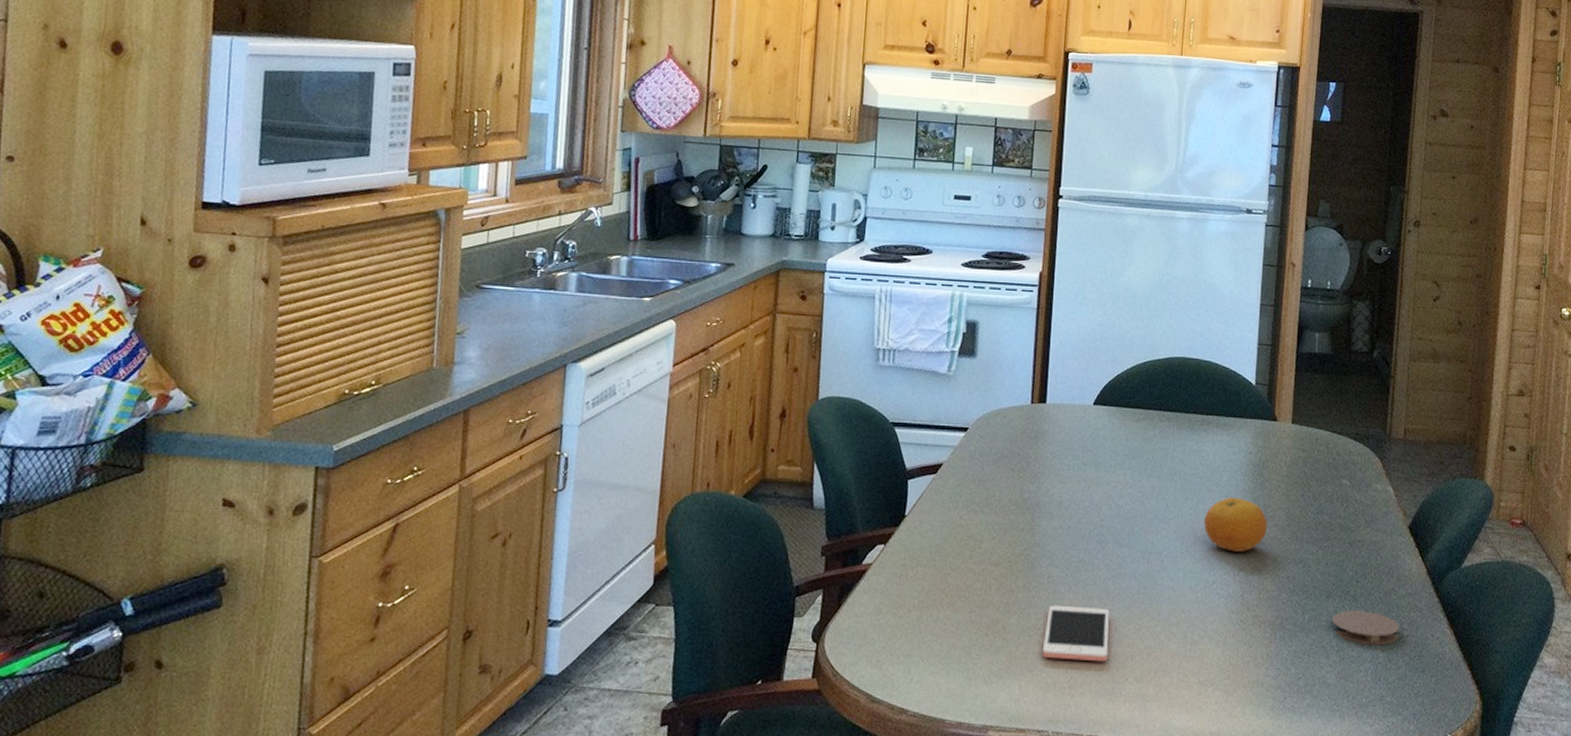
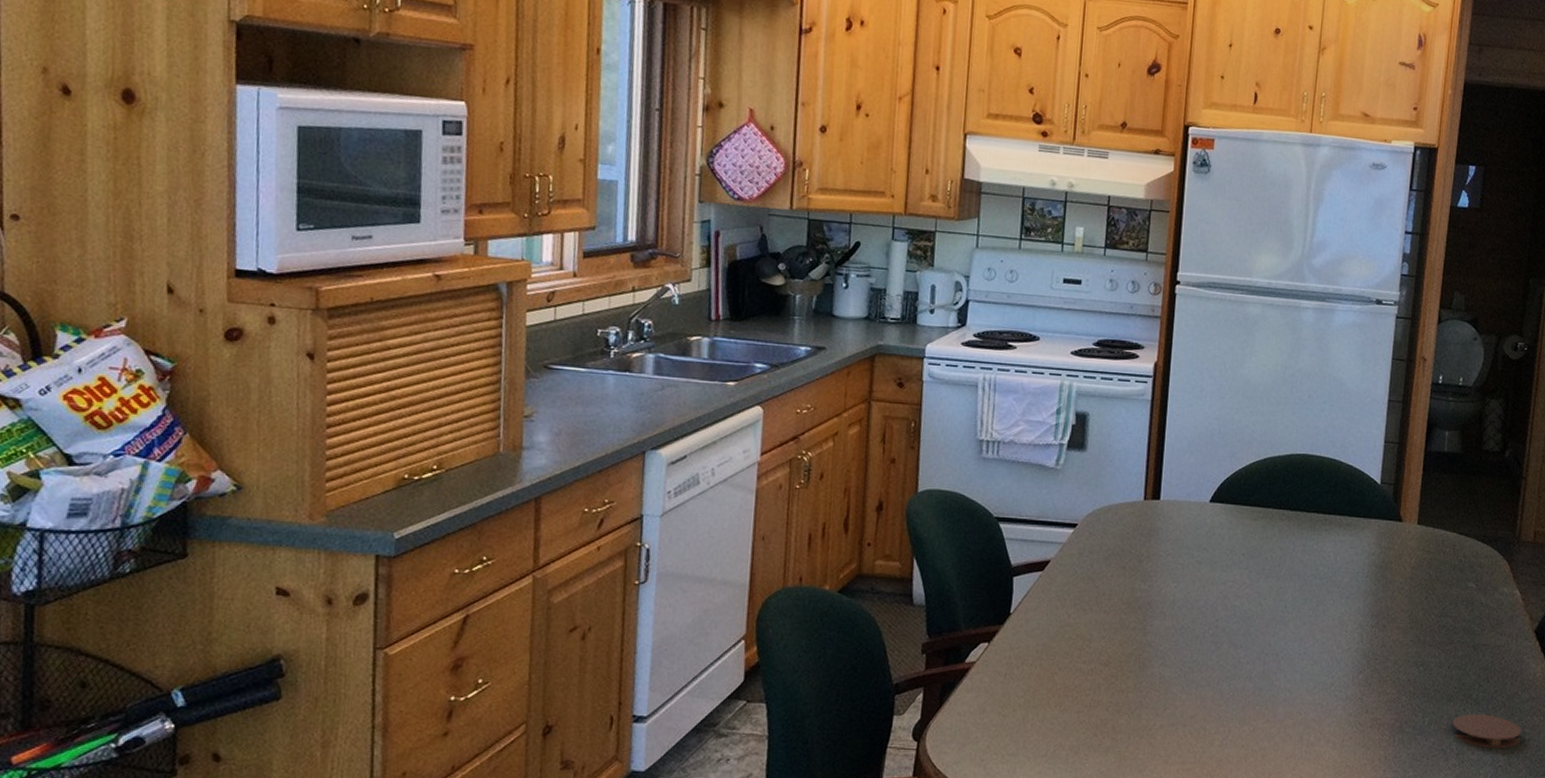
cell phone: present [1042,605,1110,662] -> none [1152,705,1223,763]
fruit: present [1204,497,1267,552] -> none [1323,599,1389,654]

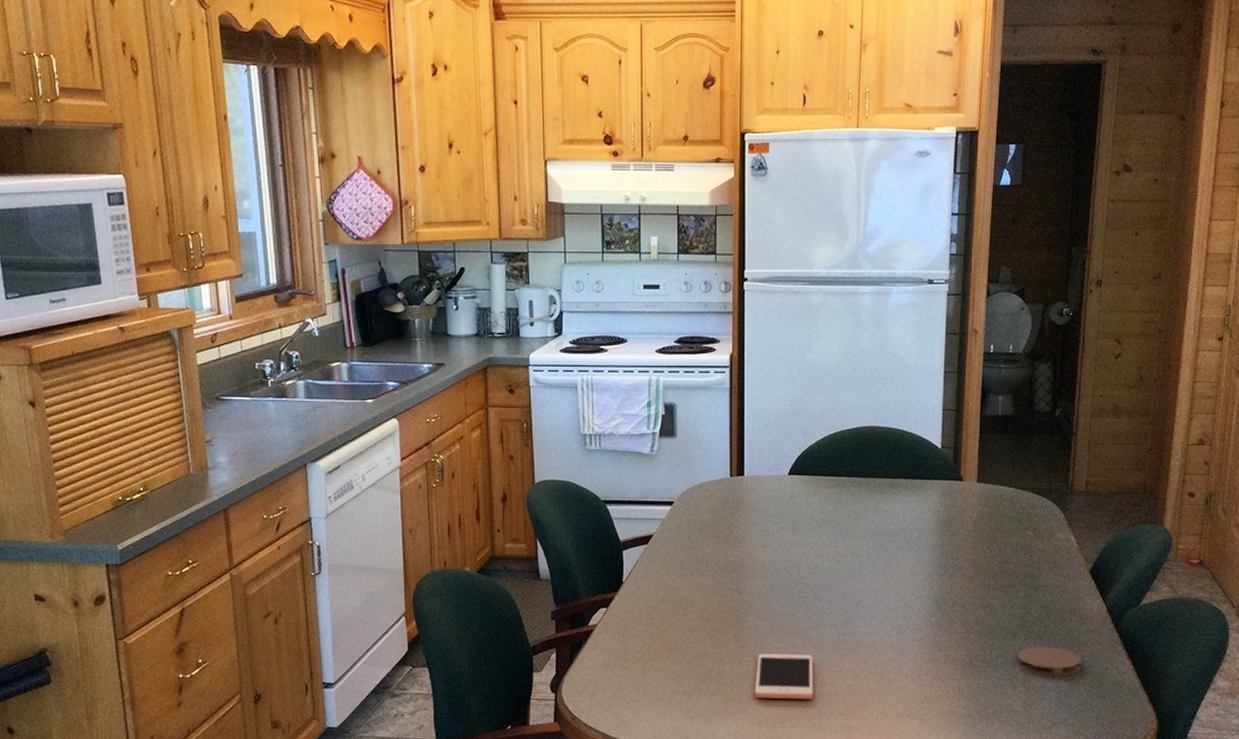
cell phone: none [1152,705,1223,763] -> present [754,653,814,700]

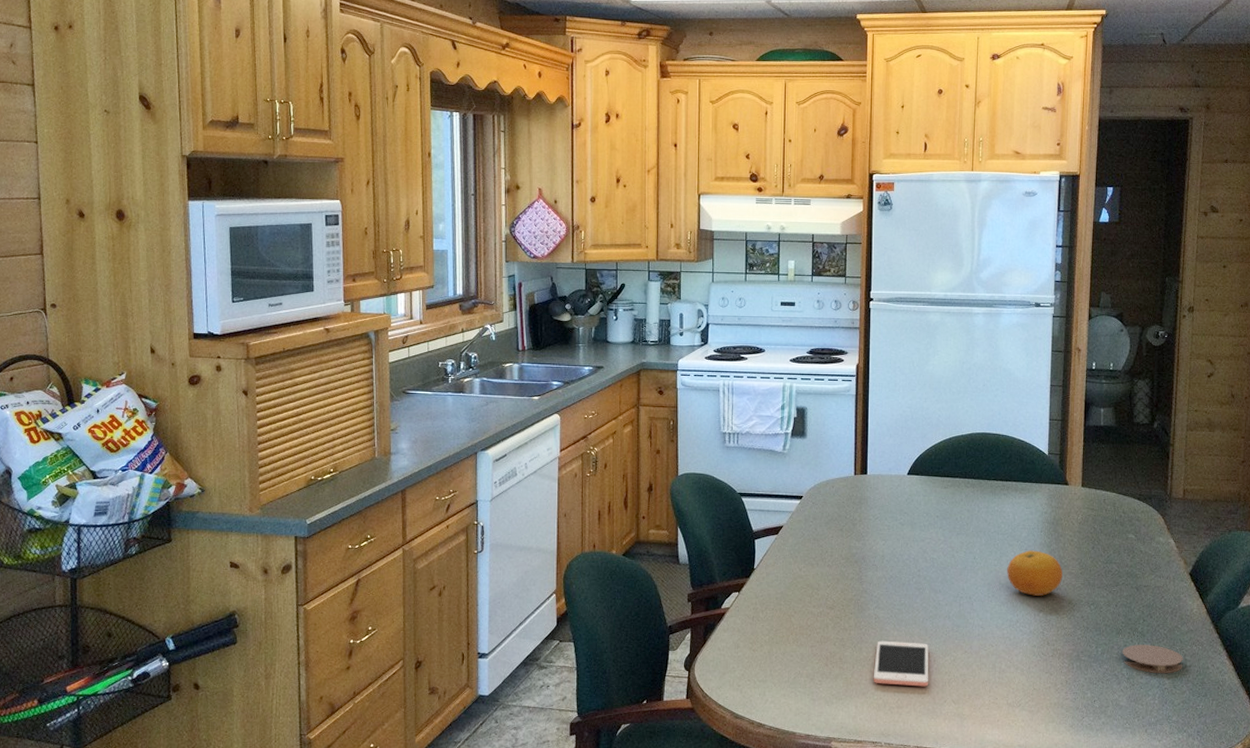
fruit: none [896,552,956,600] -> present [1007,550,1062,596]

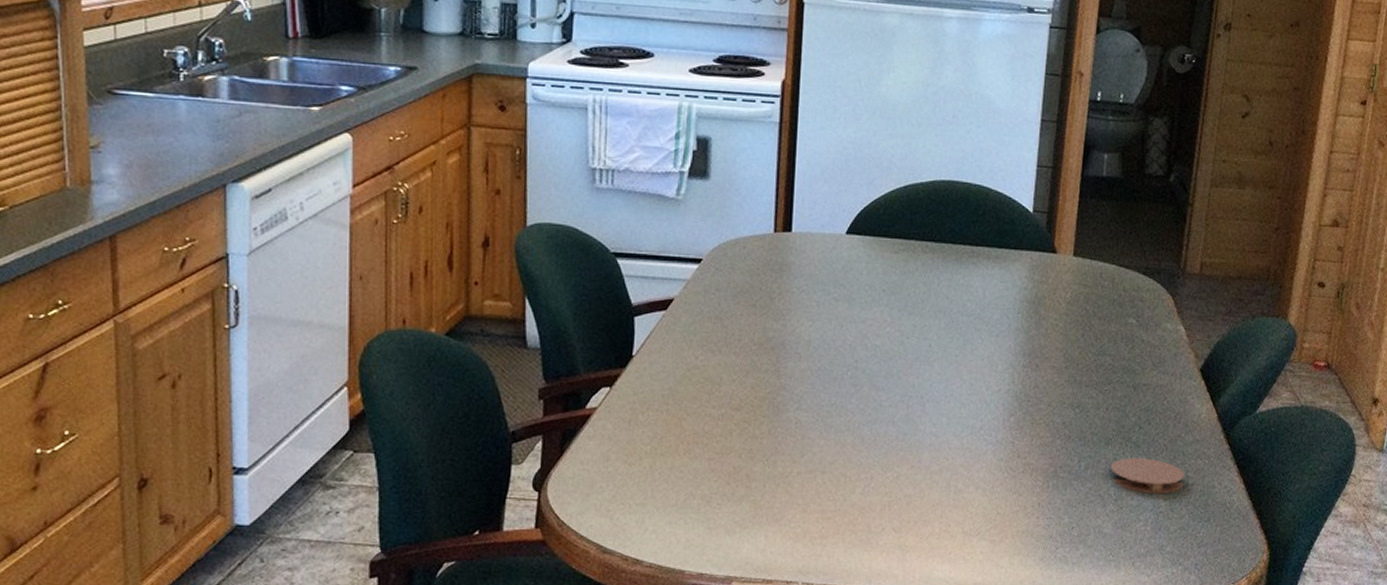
cell phone: present [873,640,929,687] -> none [790,452,865,511]
fruit: present [1007,550,1062,596] -> none [971,337,1042,396]

